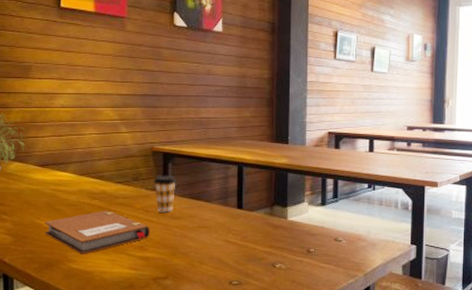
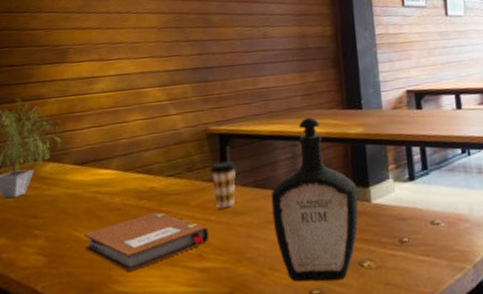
bottle: none [204,146,276,276] -> present [270,117,359,282]

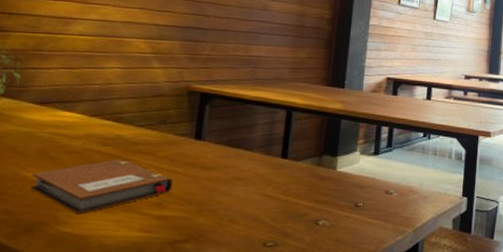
coffee cup: present [210,160,237,209] -> none [184,118,213,162]
bottle: present [270,117,359,282] -> none [240,89,325,235]

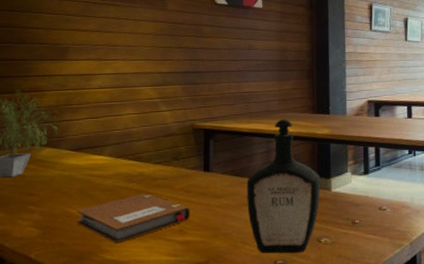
bottle: none [240,89,325,235] -> present [246,119,320,254]

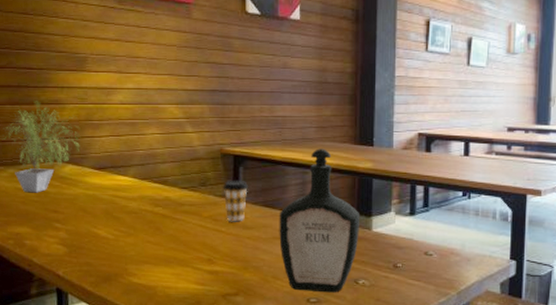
notebook: present [76,193,191,244] -> none [102,218,219,268]
coffee cup: none [194,152,218,192] -> present [223,180,248,222]

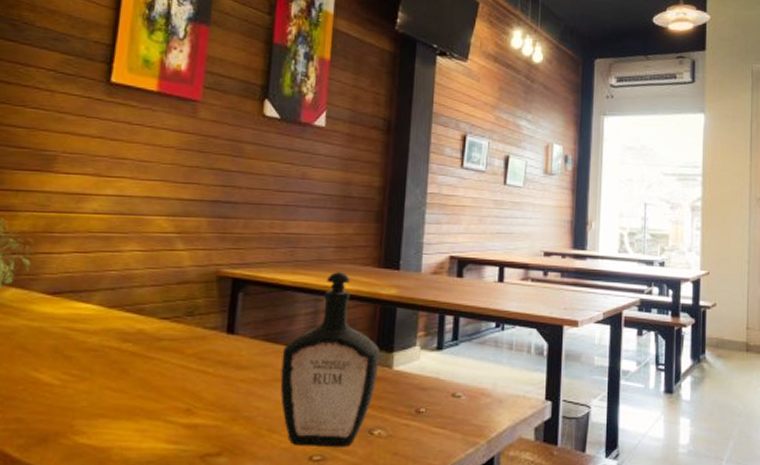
coffee cup: present [223,180,248,222] -> none [215,308,247,361]

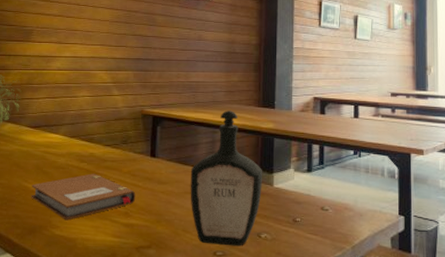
notebook: none [43,357,203,423] -> present [31,173,136,221]

